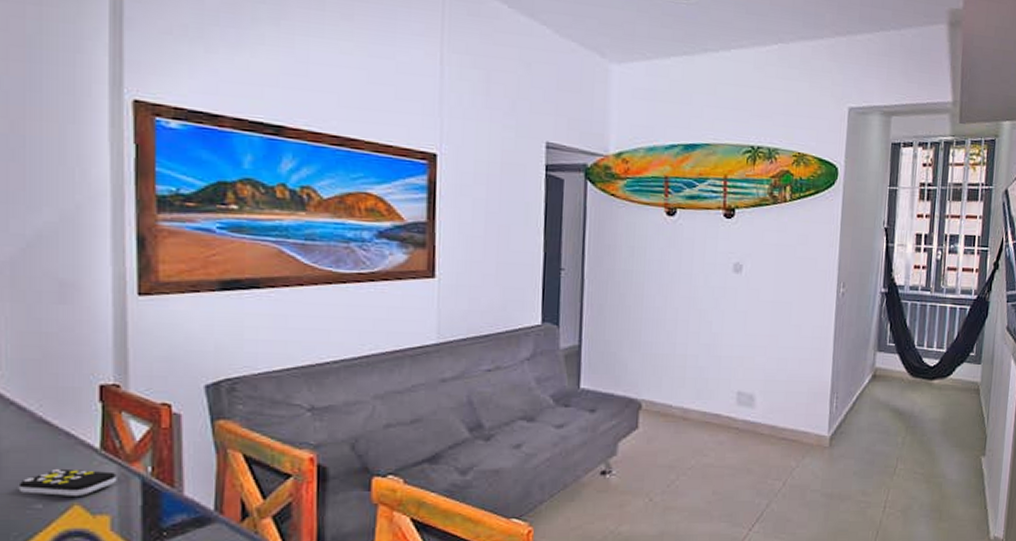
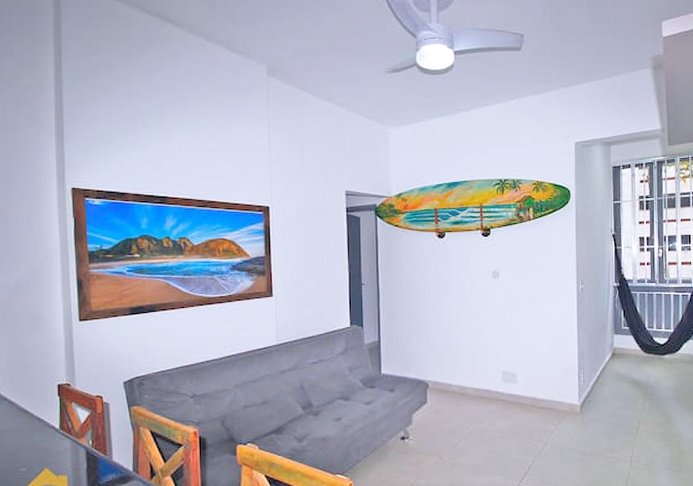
remote control: present [18,468,117,496] -> none [11,443,71,462]

